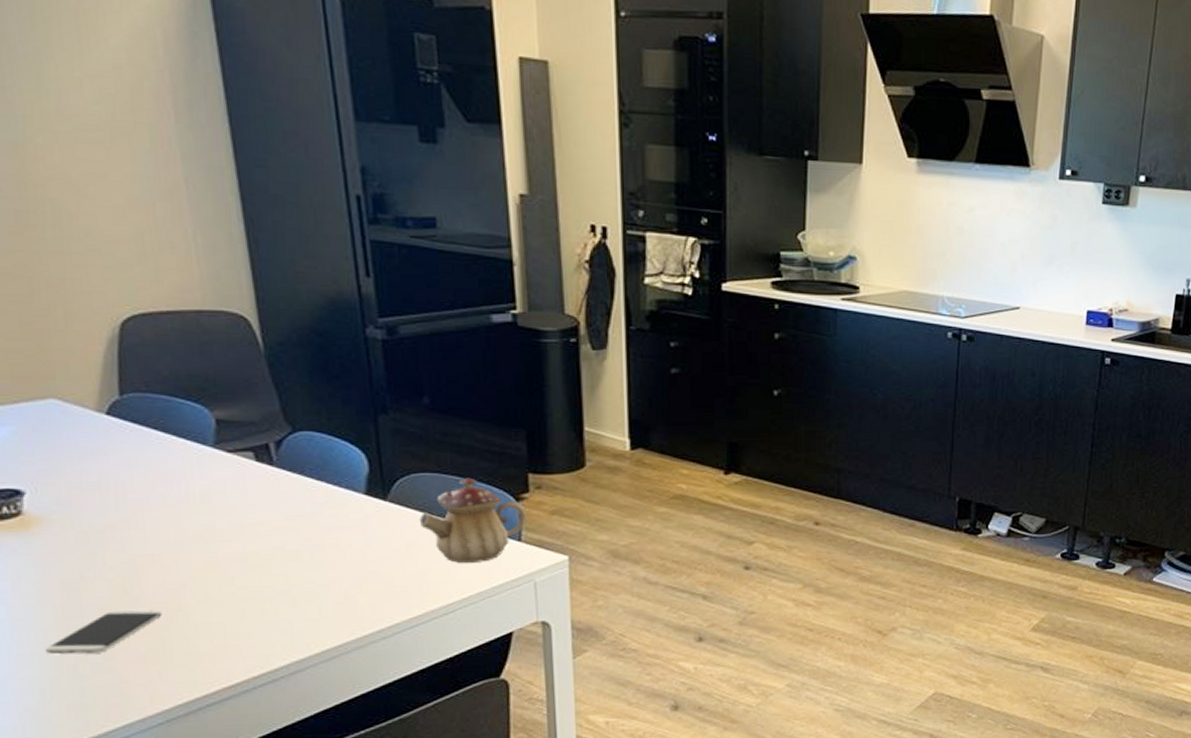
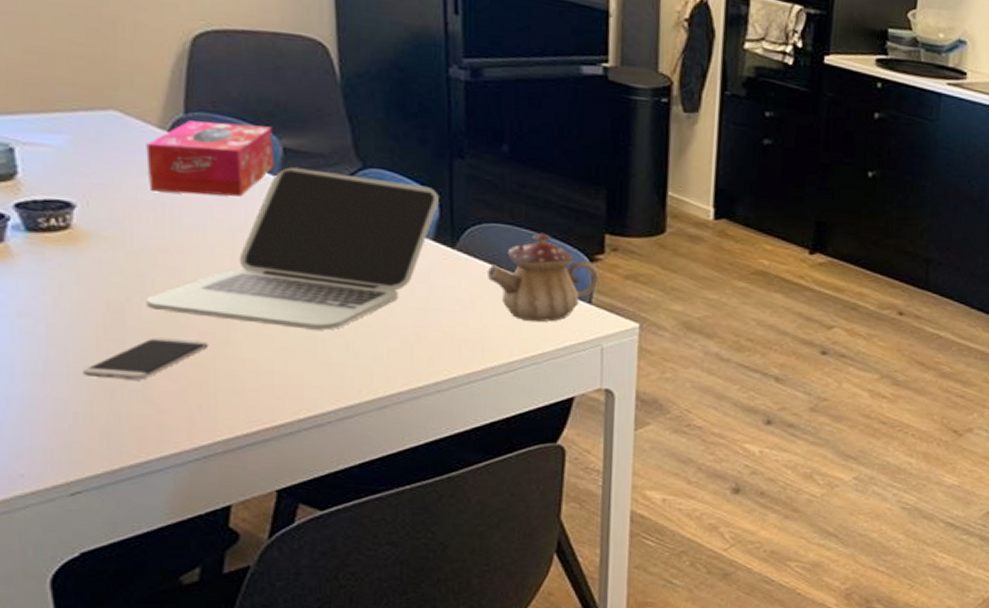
tissue box: none [86,400,209,472] -> present [146,120,275,197]
laptop: none [99,437,368,591] -> present [146,167,439,331]

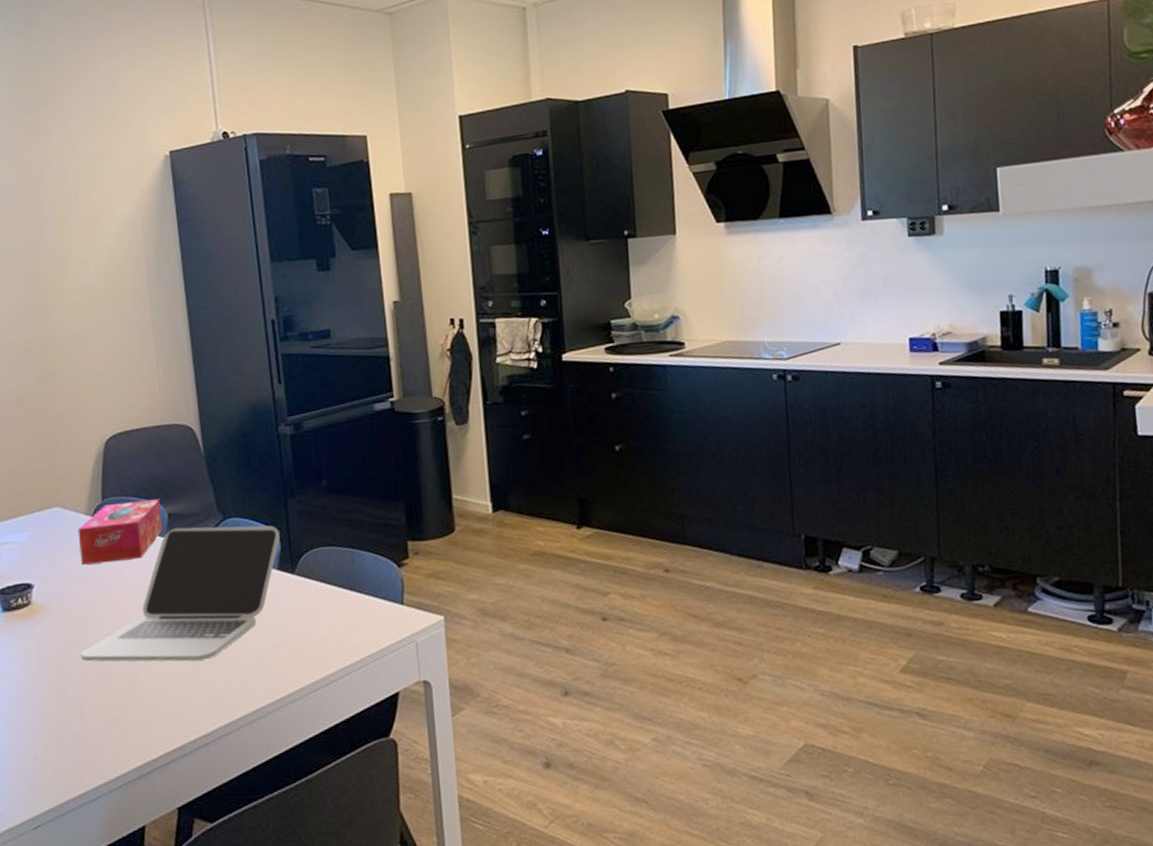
smartphone: present [81,336,209,380] -> none [39,682,124,725]
teapot: present [486,232,600,323] -> none [320,548,408,628]

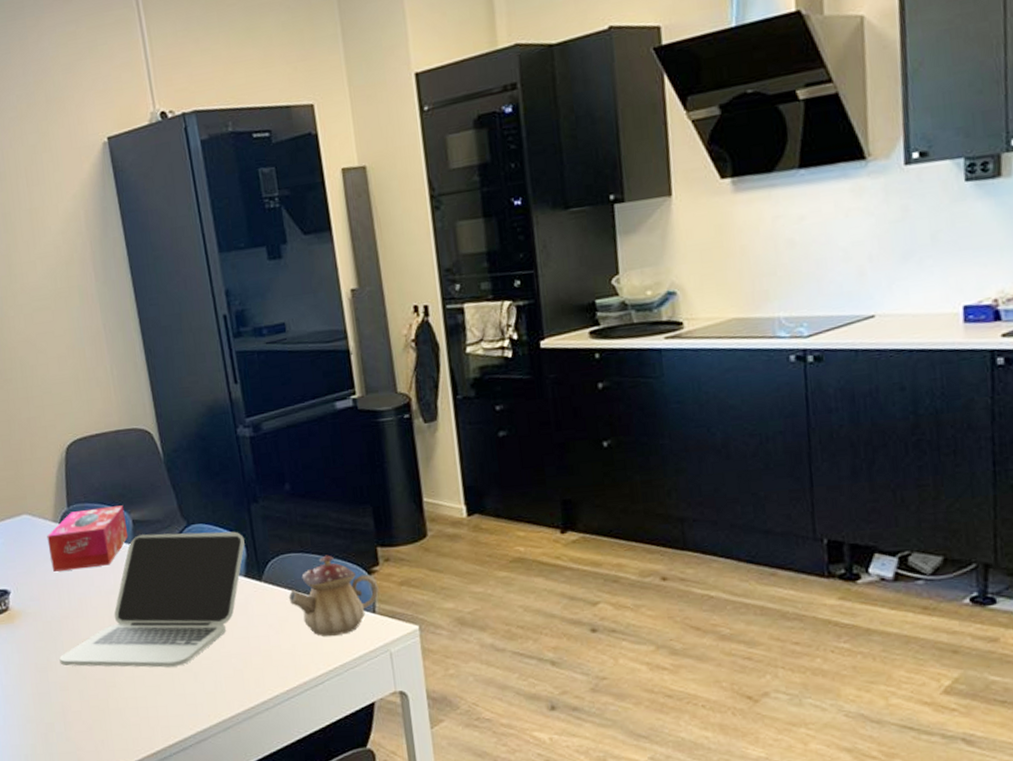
teapot: none [320,548,408,628] -> present [288,555,379,637]

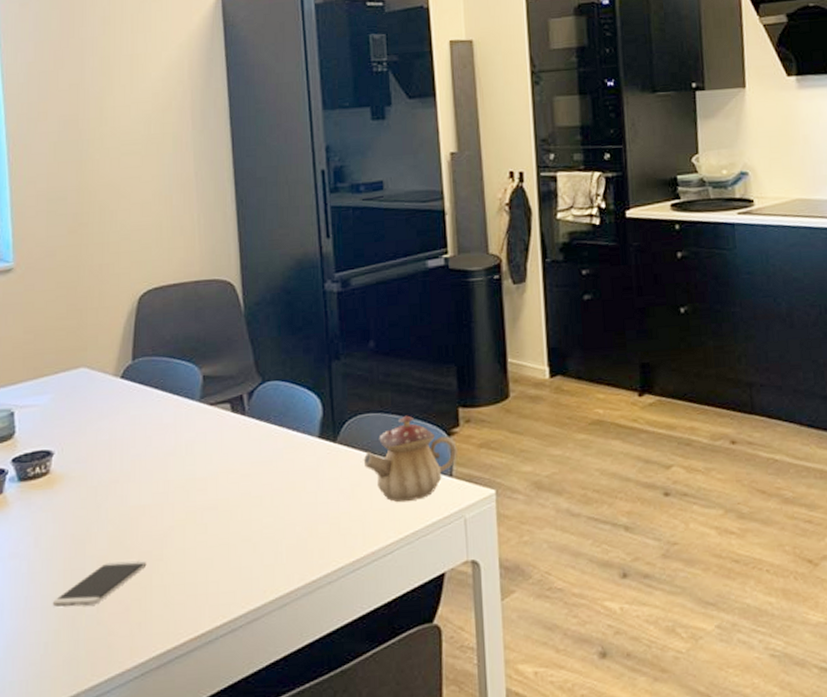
smartphone: none [26,686,102,726] -> present [52,560,147,607]
tissue box: present [47,505,129,572] -> none [105,360,197,431]
laptop: present [59,531,245,668] -> none [101,389,322,538]

